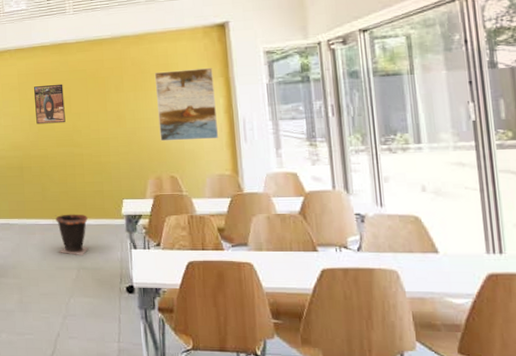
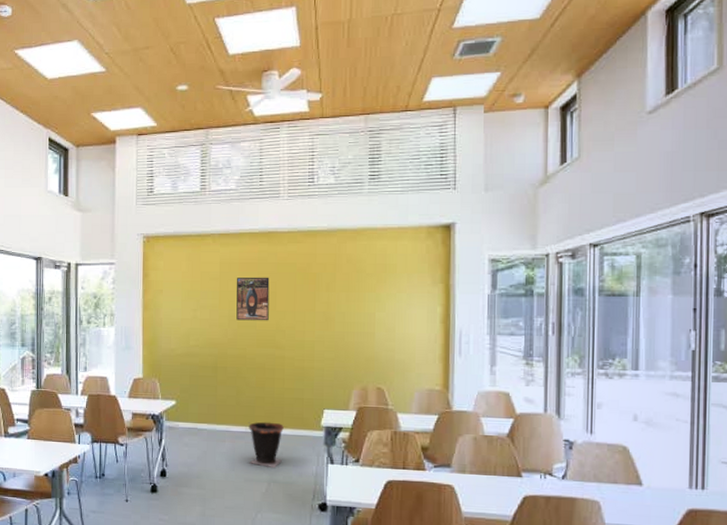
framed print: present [154,68,219,142] -> none [370,272,433,351]

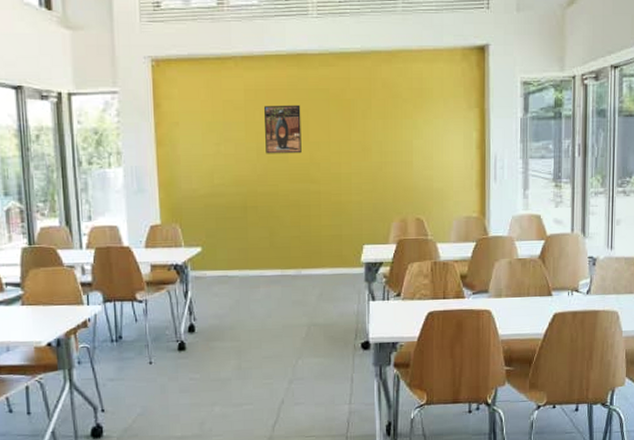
waste bin: present [247,421,284,468] -> none [283,262,322,311]

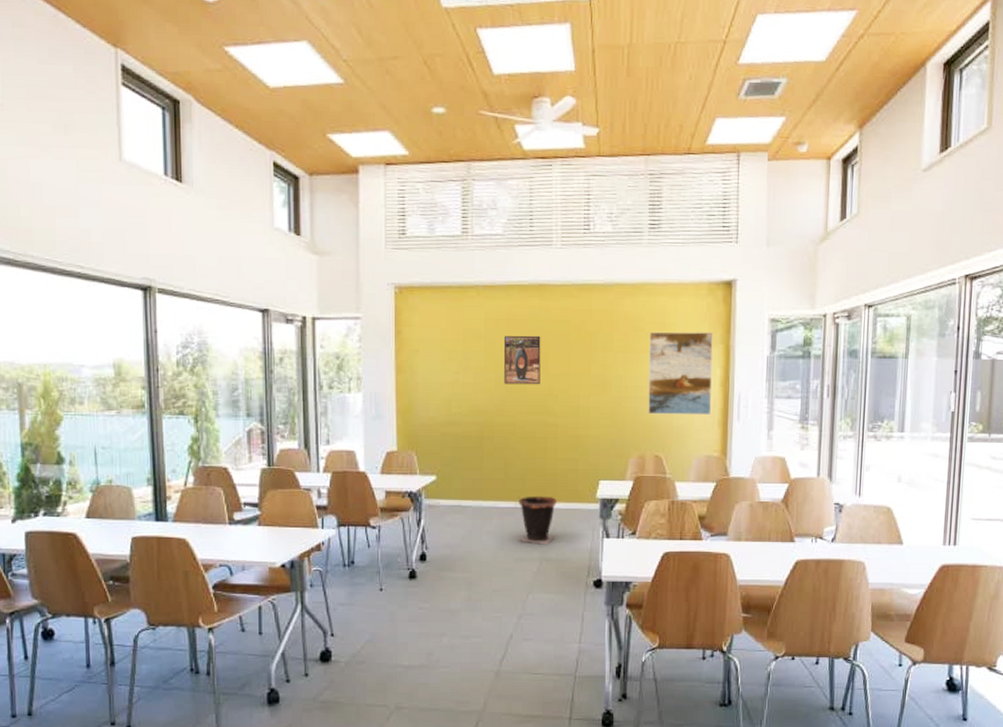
waste bin: none [283,262,322,311] -> present [517,496,557,545]
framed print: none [406,97,469,179] -> present [648,331,713,416]

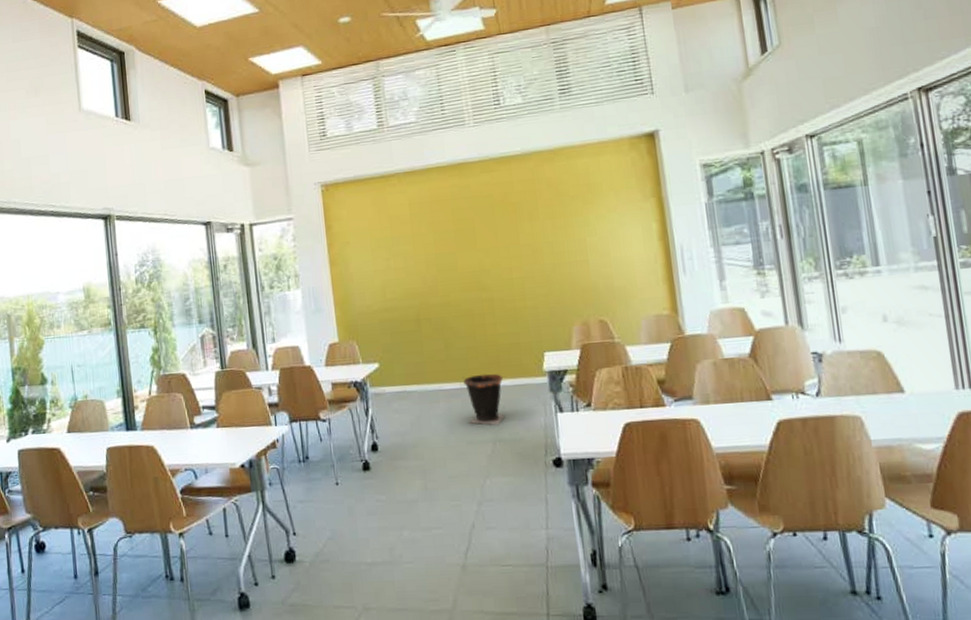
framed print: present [503,335,541,385] -> none [429,213,471,265]
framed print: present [648,331,713,416] -> none [574,187,654,279]

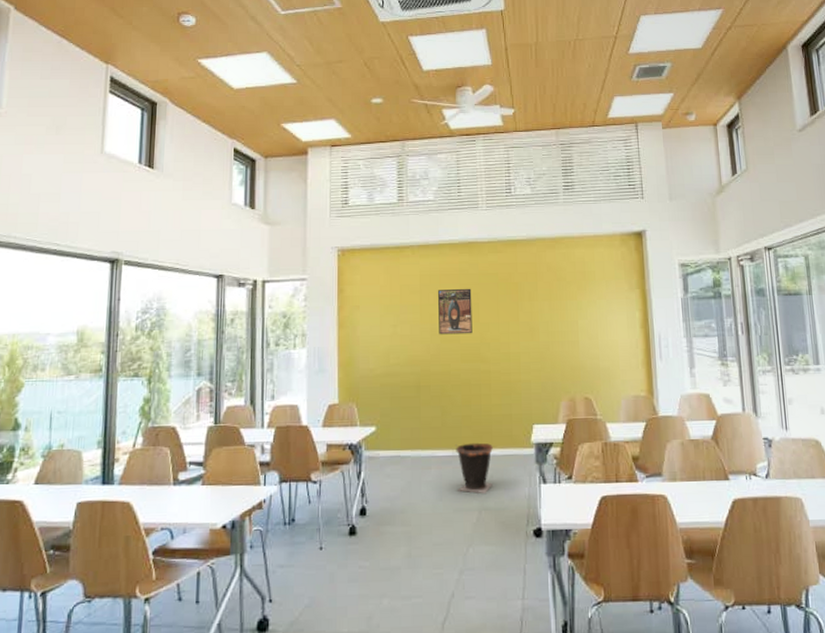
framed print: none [429,213,471,265] -> present [437,288,472,335]

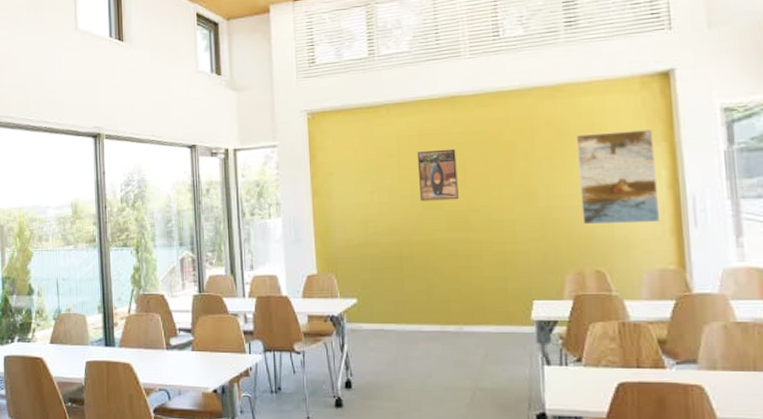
waste bin: present [454,442,493,493] -> none [443,318,487,372]
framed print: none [570,278,635,358] -> present [575,129,661,225]

